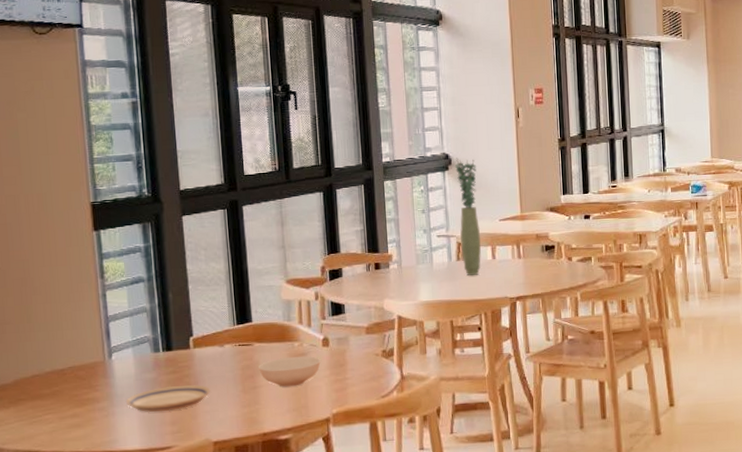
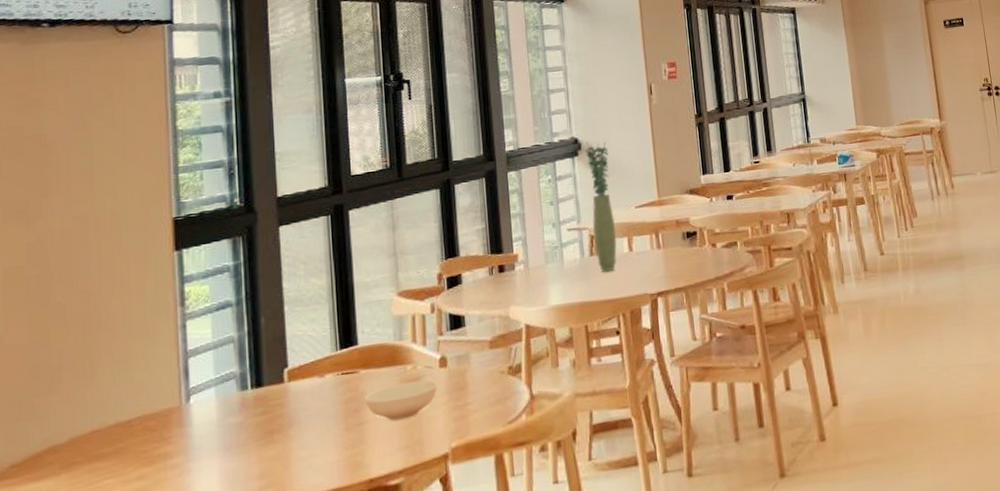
plate: present [126,385,211,412] -> none [205,426,307,466]

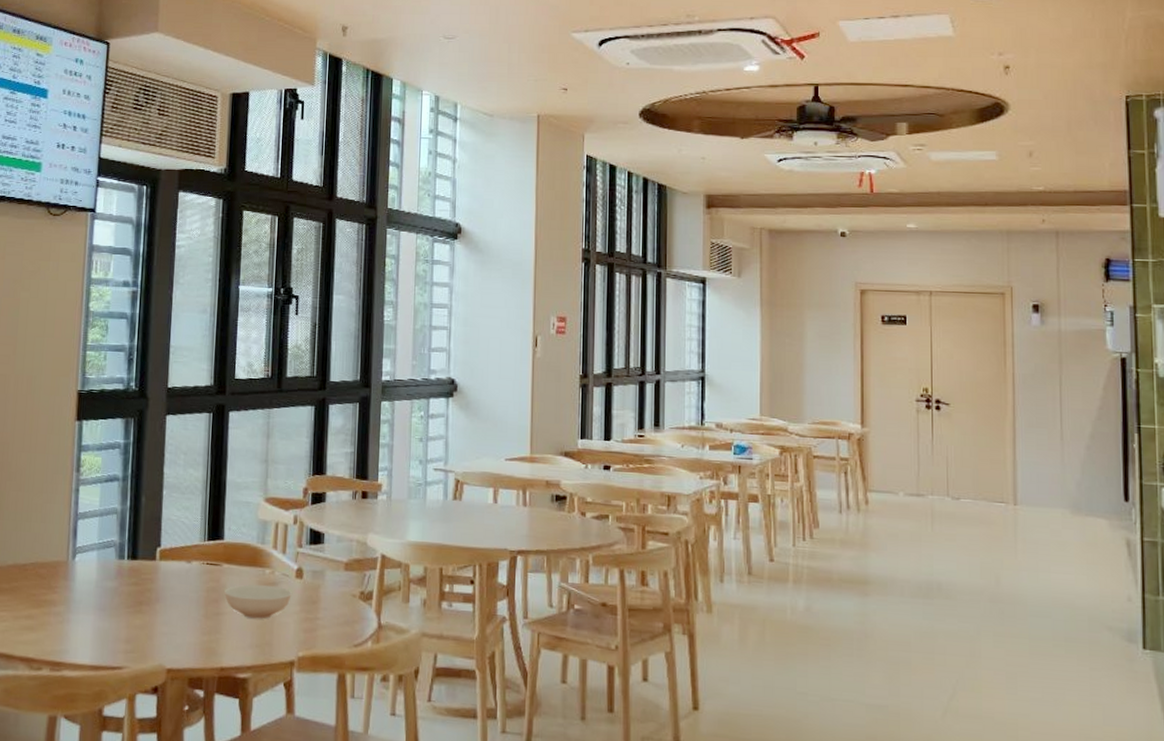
vase: present [584,141,617,272] -> none [458,384,484,519]

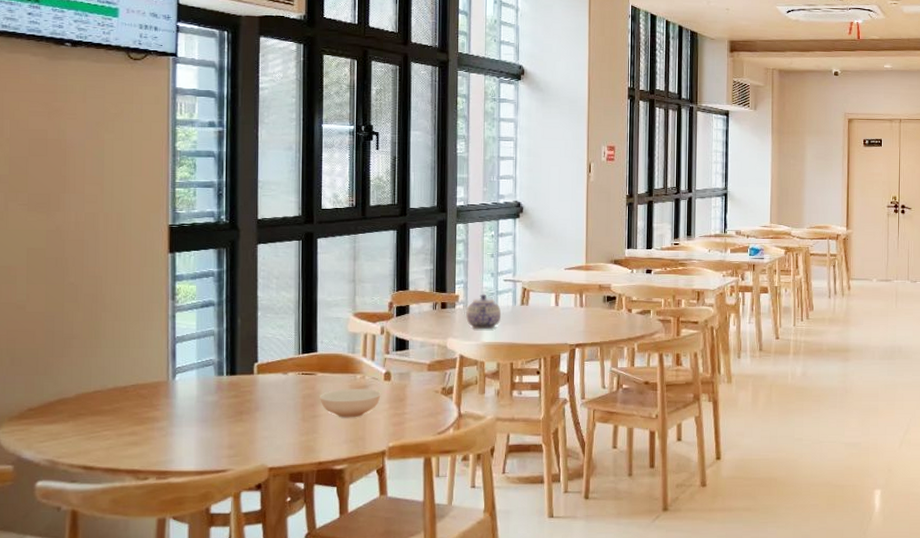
teapot: none [388,483,430,527] -> present [465,294,502,330]

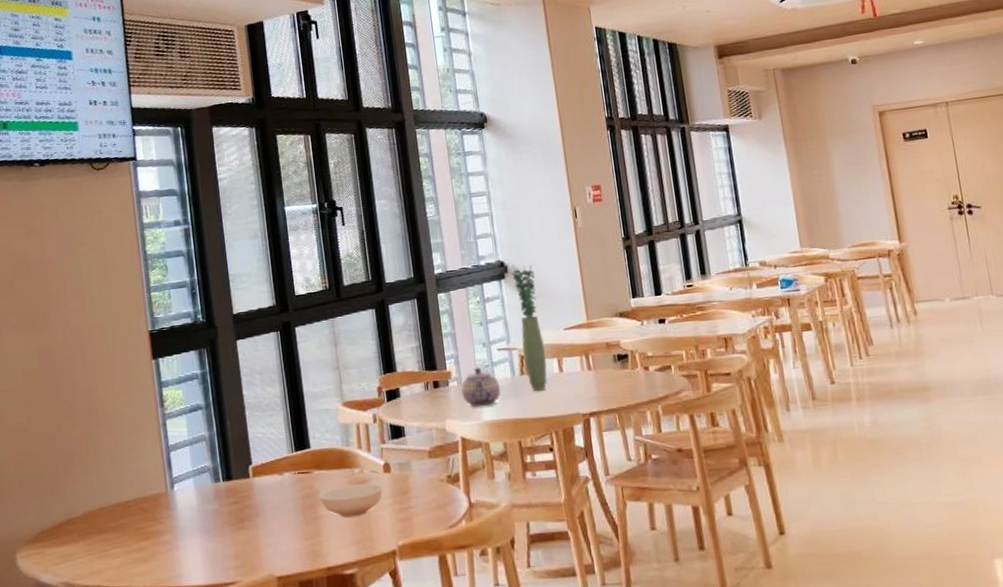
vase: none [525,206,546,320] -> present [511,265,547,391]

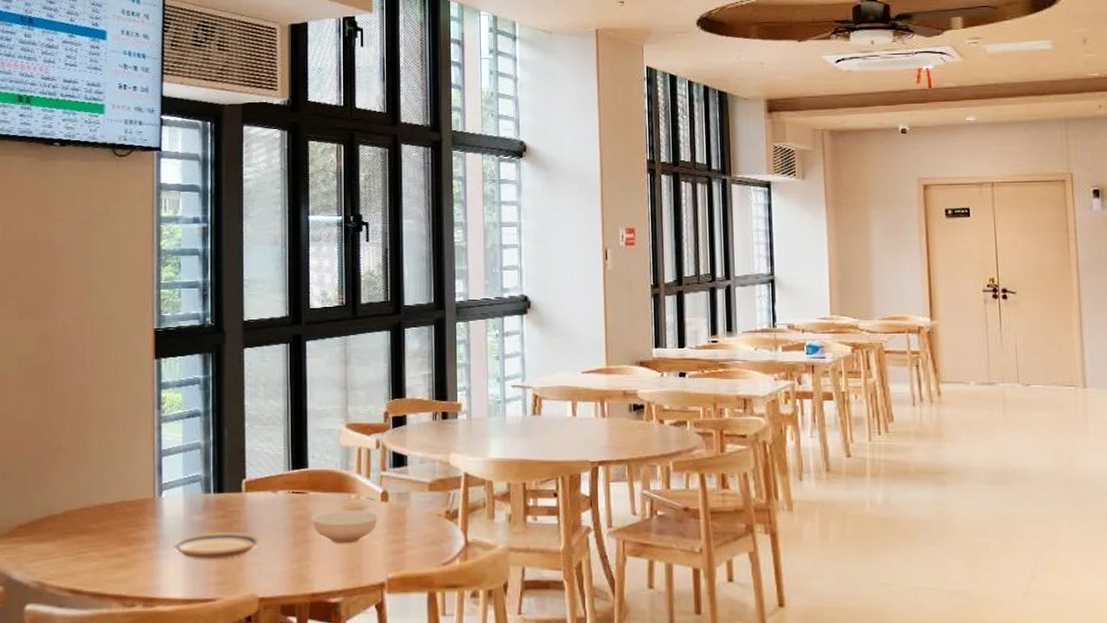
plate: none [189,516,272,545] -> present [173,531,260,559]
teapot: present [460,367,501,407] -> none [469,402,511,444]
vase: present [511,265,547,391] -> none [533,301,561,433]

